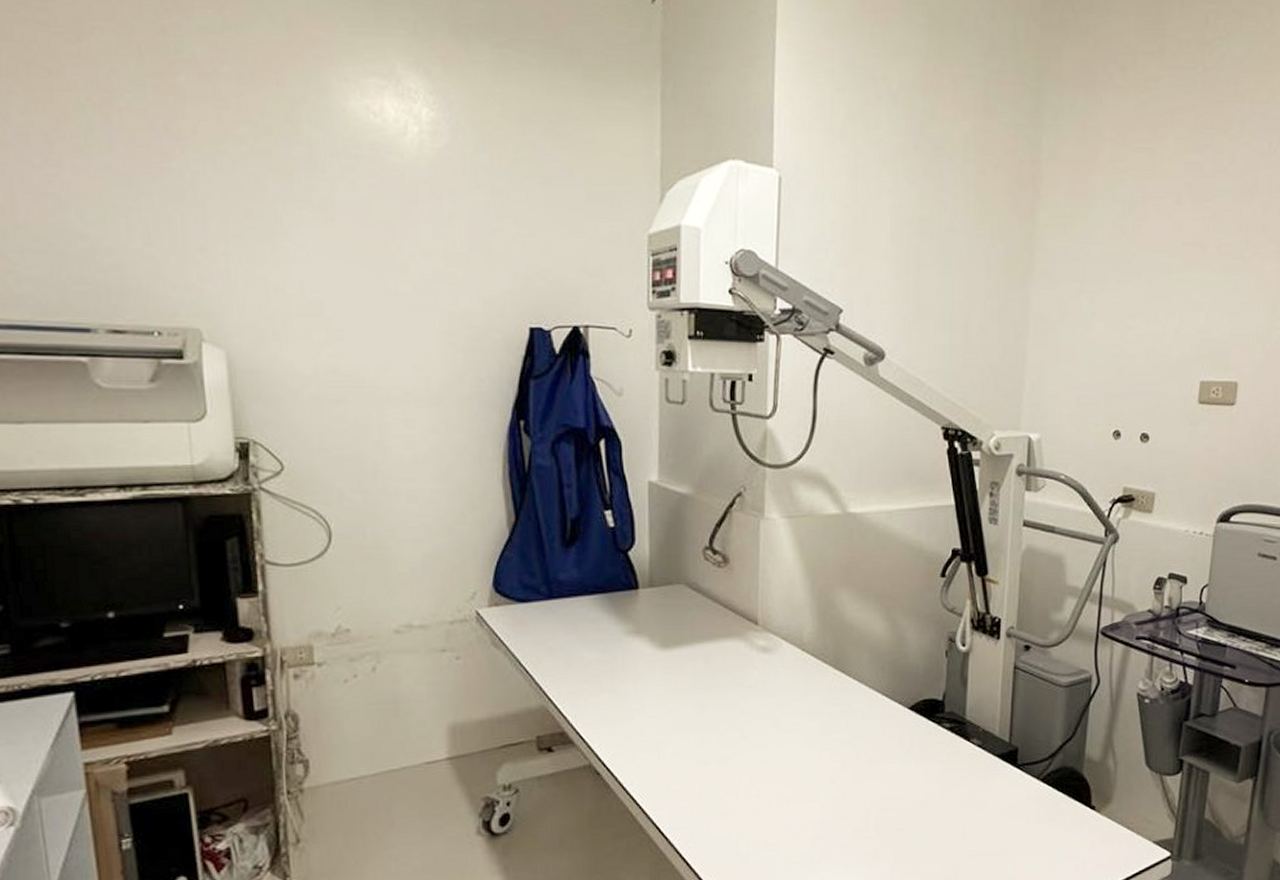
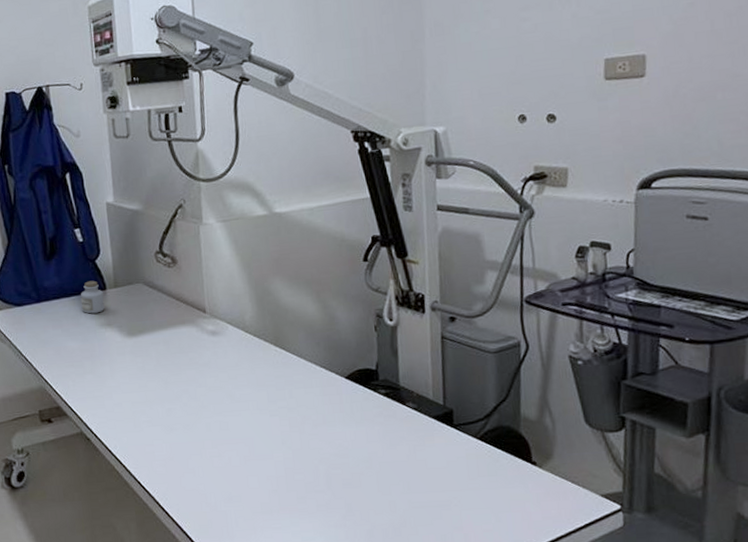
jar: none [604,576,634,618] -> present [80,280,105,314]

